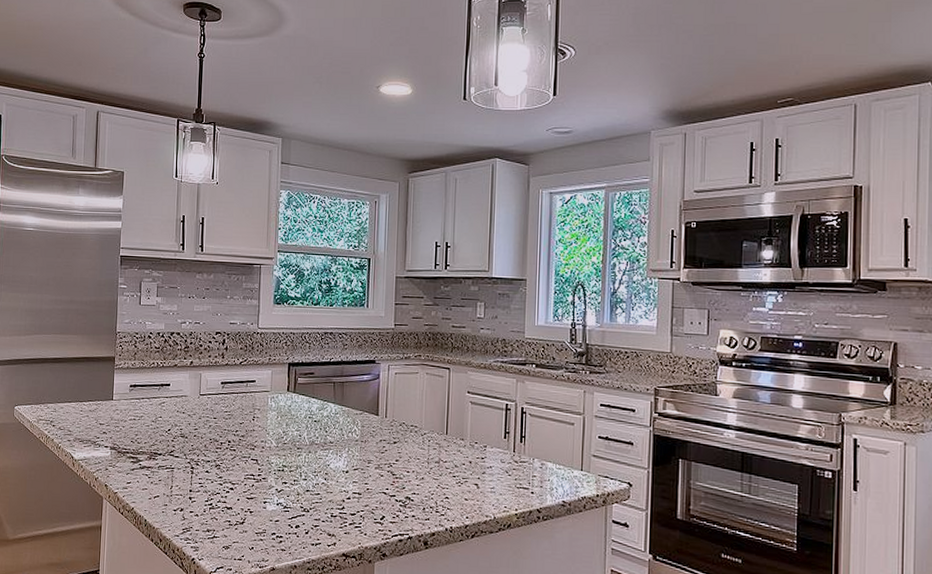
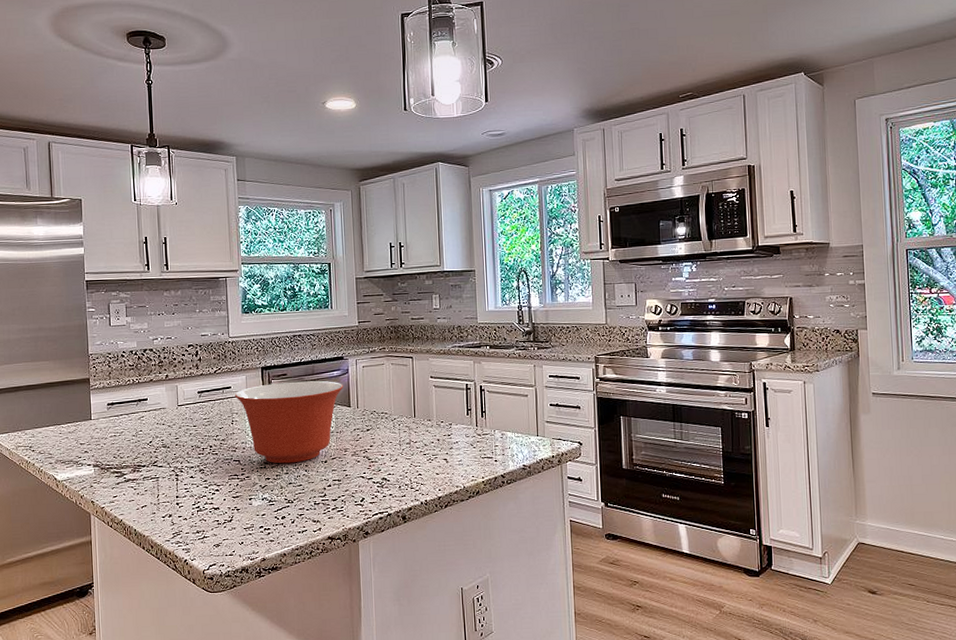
mixing bowl: none [258,381,373,470] -> present [234,380,343,464]

